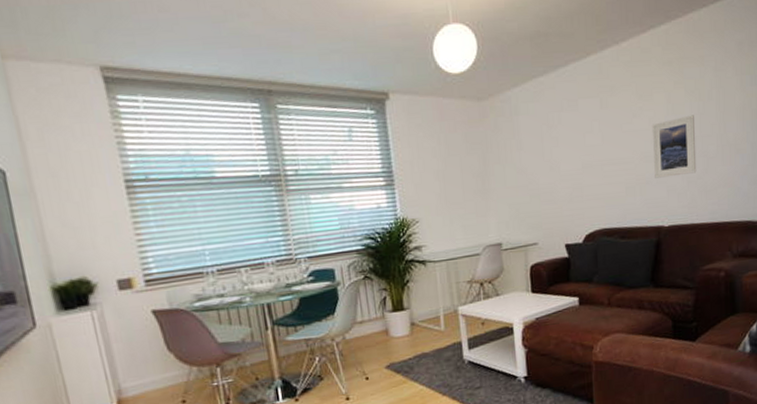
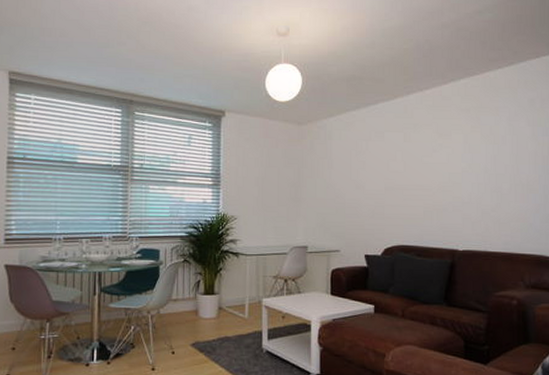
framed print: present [651,115,697,178] -> none [449,155,491,207]

